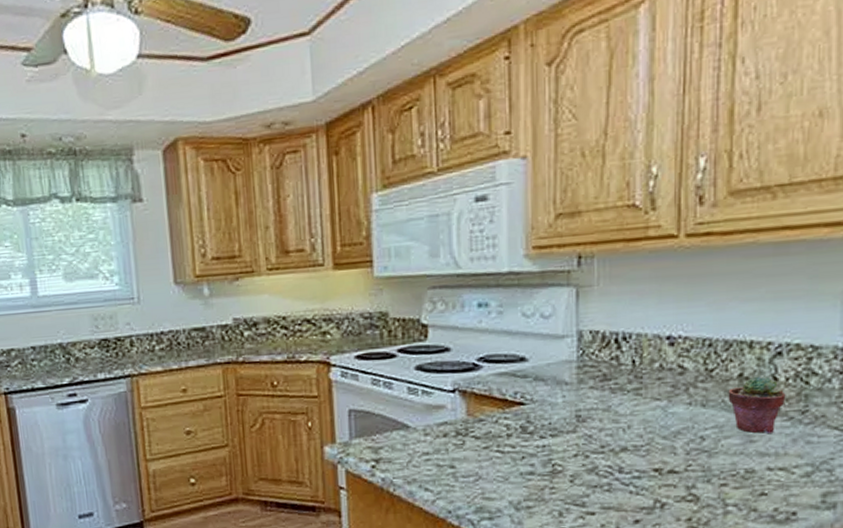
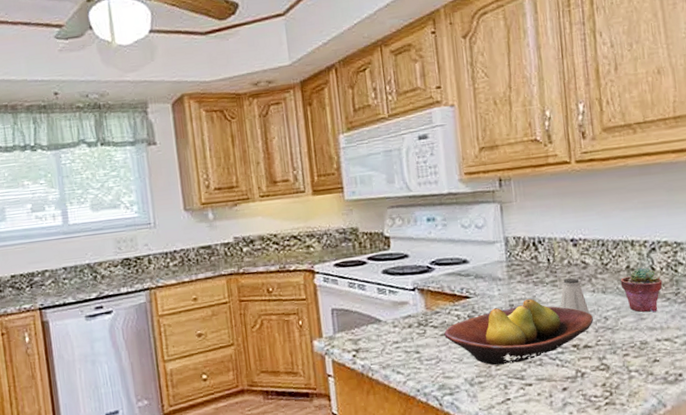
fruit bowl: none [488,409,685,488] -> present [444,298,593,366]
saltshaker: none [643,385,682,432] -> present [560,277,590,314]

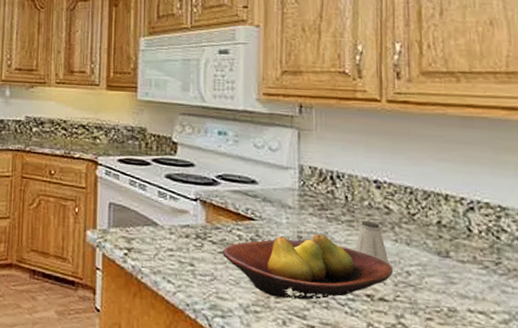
potted succulent: present [620,267,663,313] -> none [429,225,480,278]

